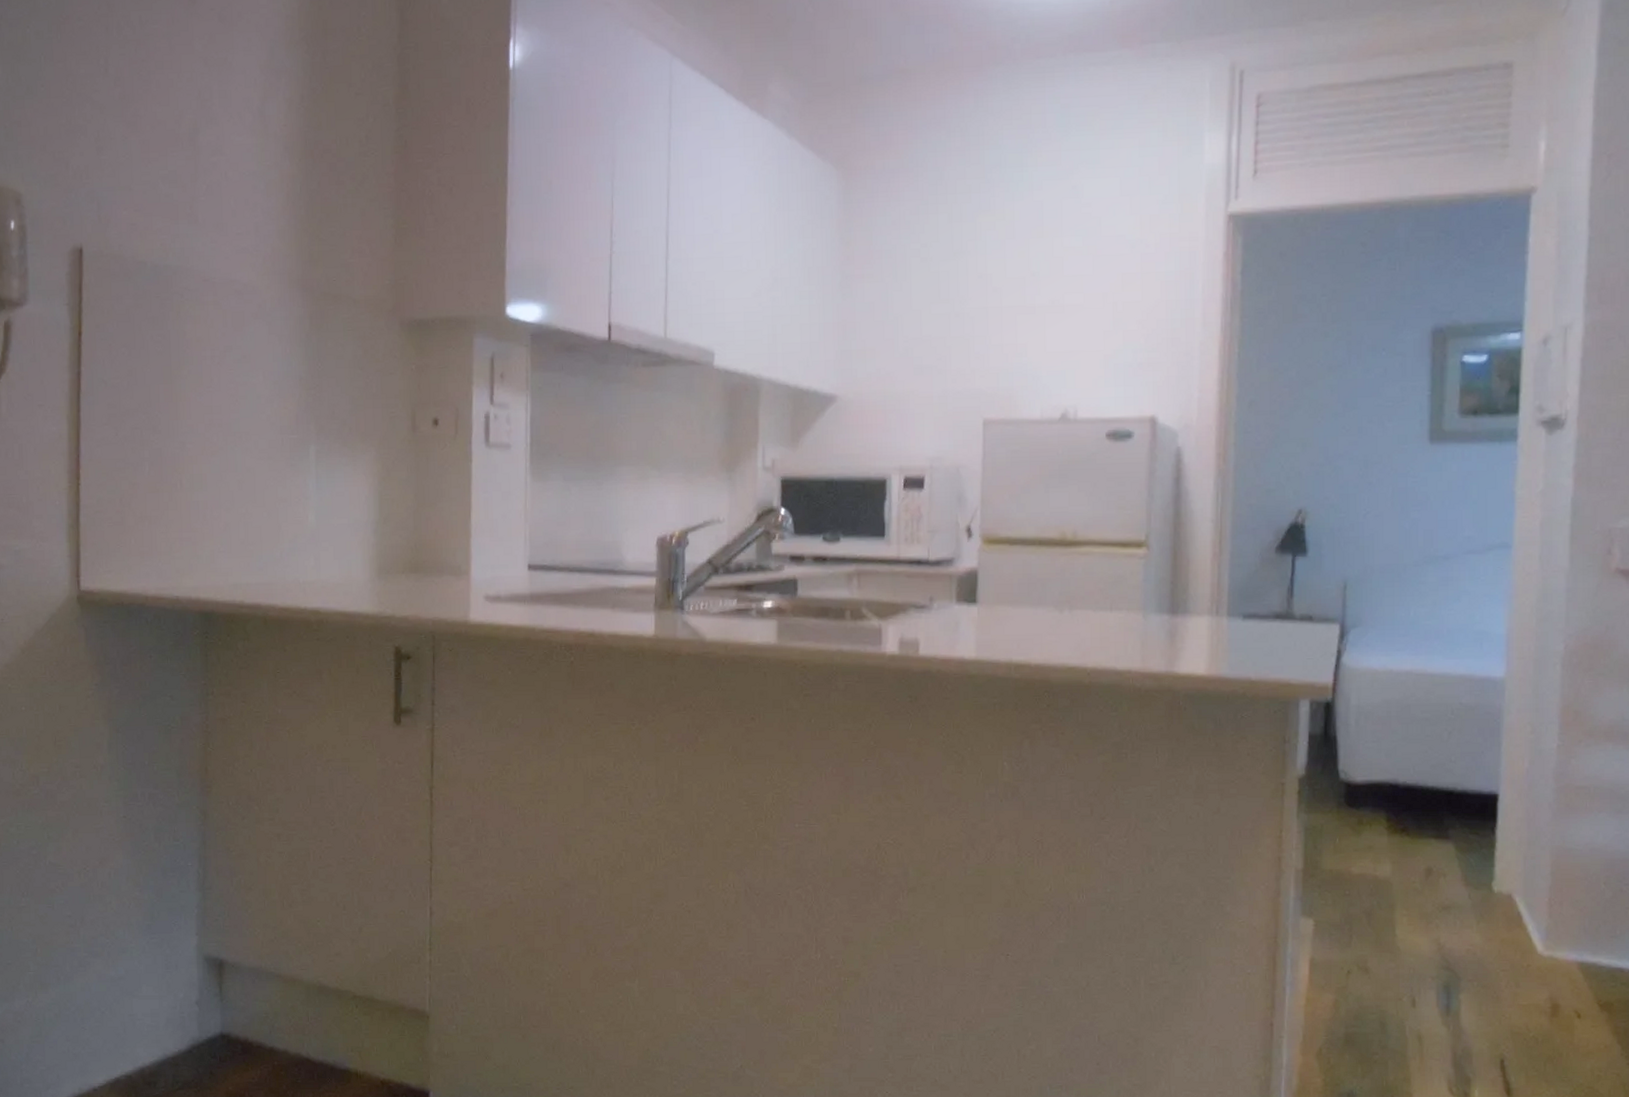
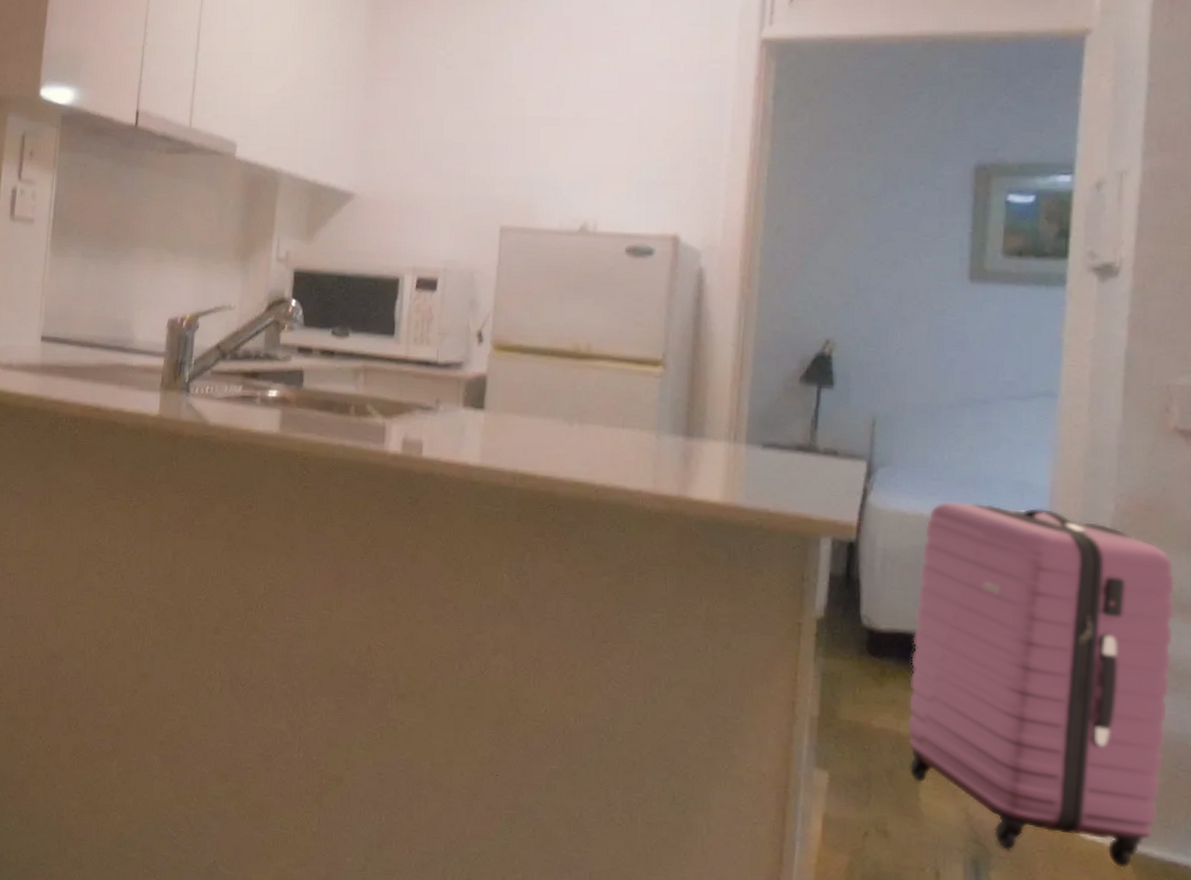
suitcase: none [1383,654,1619,978] -> present [907,501,1176,869]

